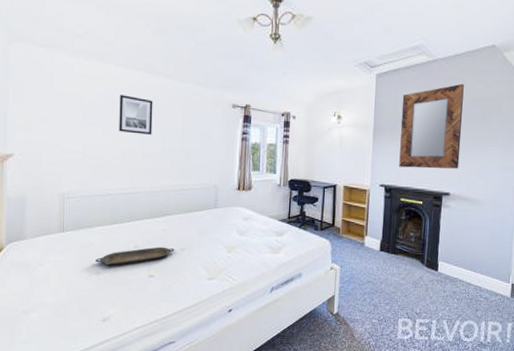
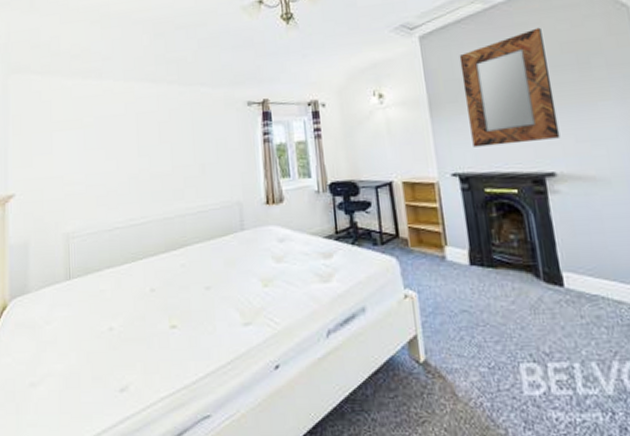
serving tray: present [95,246,175,266] -> none [107,287,199,318]
wall art: present [119,95,153,135] -> none [121,110,160,153]

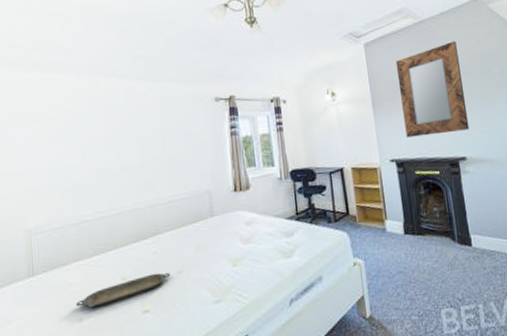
serving tray: none [107,287,199,318] -> present [76,273,171,309]

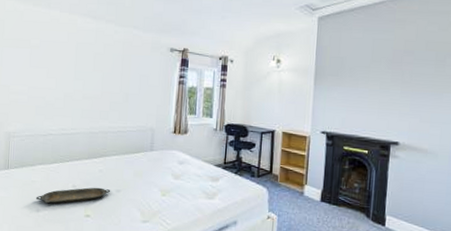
home mirror: present [395,41,470,138] -> none [342,26,415,117]

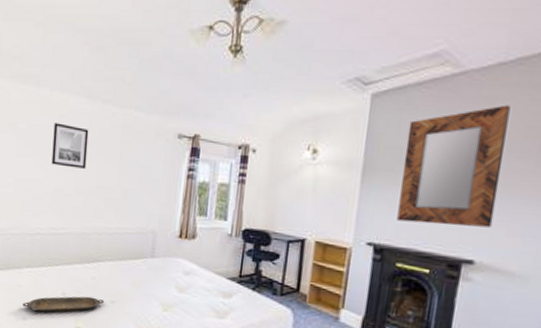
wall art: none [62,39,95,78] -> present [51,123,89,169]
home mirror: none [342,26,415,117] -> present [397,105,511,228]

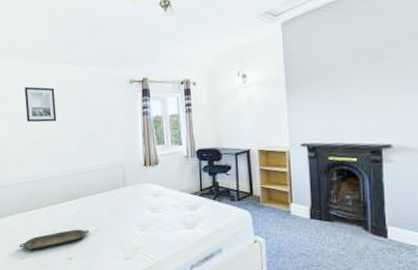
home mirror: present [397,105,511,228] -> none [316,14,400,122]

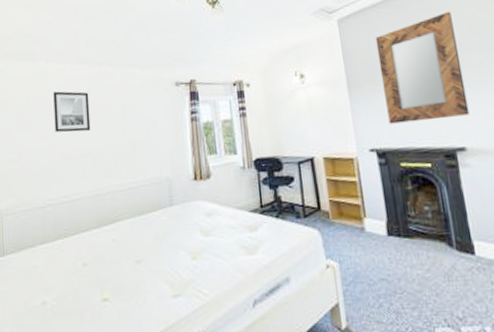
serving tray: present [19,229,90,250] -> none [40,261,130,292]
home mirror: none [316,14,400,122] -> present [375,11,470,124]

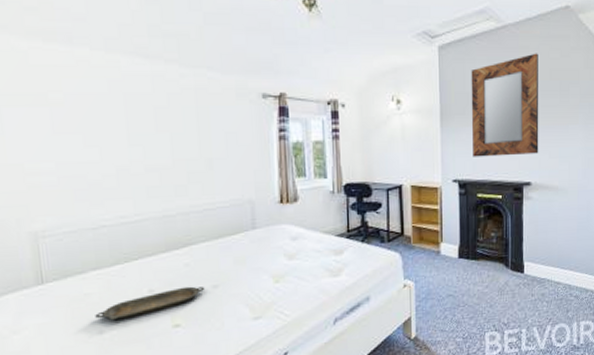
serving tray: none [40,261,130,292] -> present [95,286,205,321]
wall art: present [53,91,91,132] -> none [103,89,156,142]

